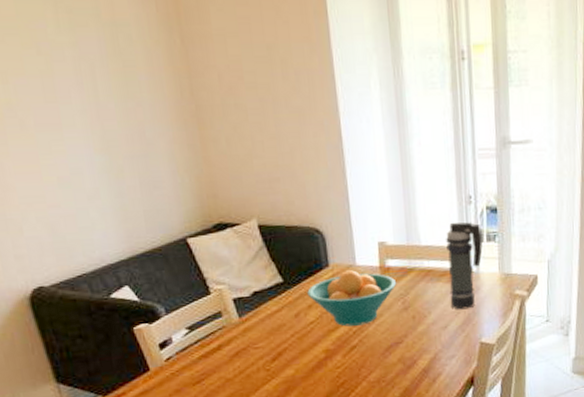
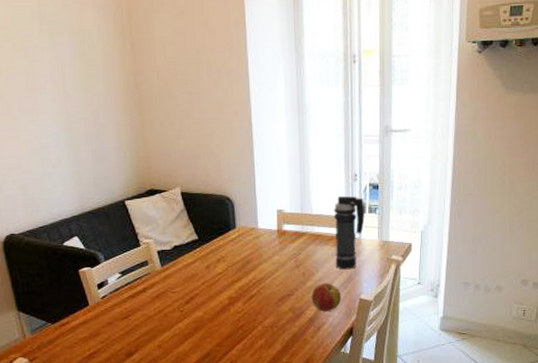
fruit bowl: present [307,270,397,327] -> none [217,232,291,279]
apple: none [424,325,459,360] -> present [311,282,341,311]

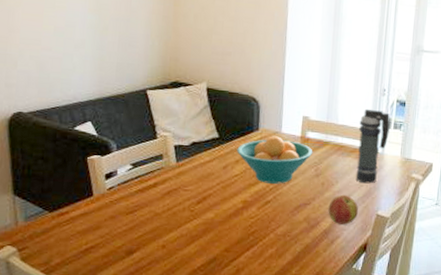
fruit bowl: none [217,232,291,279] -> present [237,136,313,184]

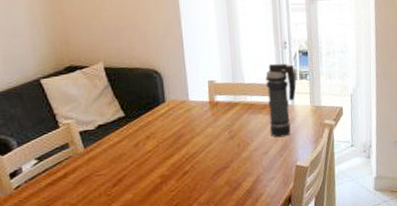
fruit bowl: present [237,136,313,184] -> none [146,105,224,154]
apple: present [328,194,358,225] -> none [247,151,278,182]

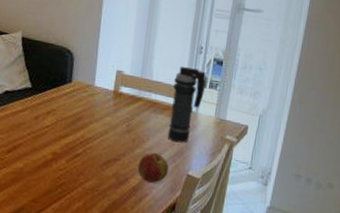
apple: none [247,151,278,182] -> present [137,152,169,183]

